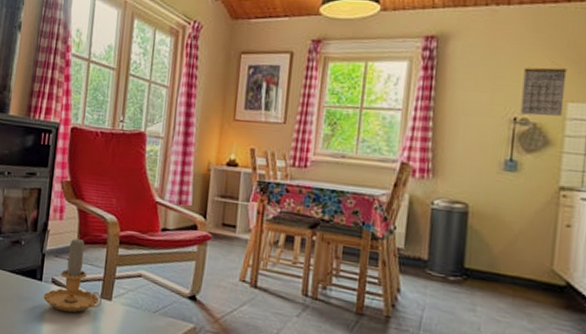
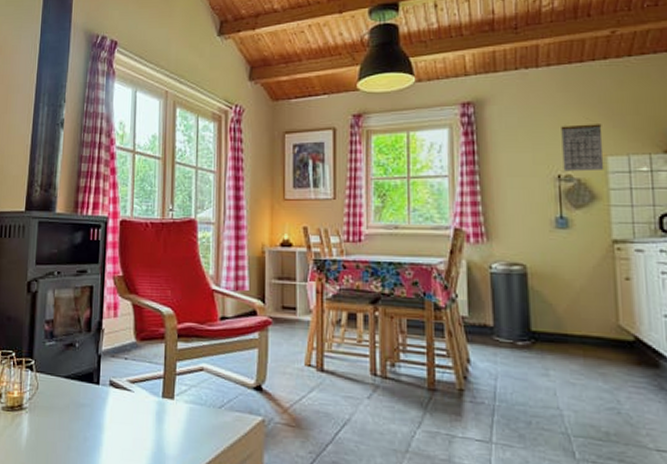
candle: present [43,236,102,313] -> none [101,333,163,416]

